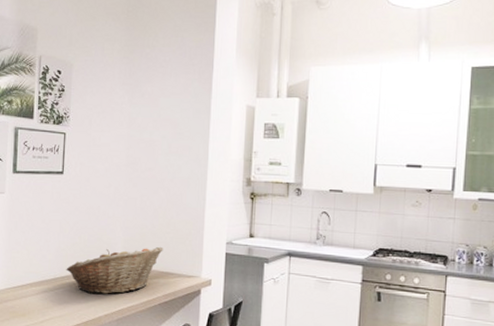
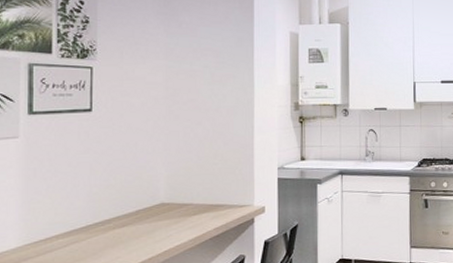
fruit basket: present [66,246,163,294] -> none [100,178,212,238]

